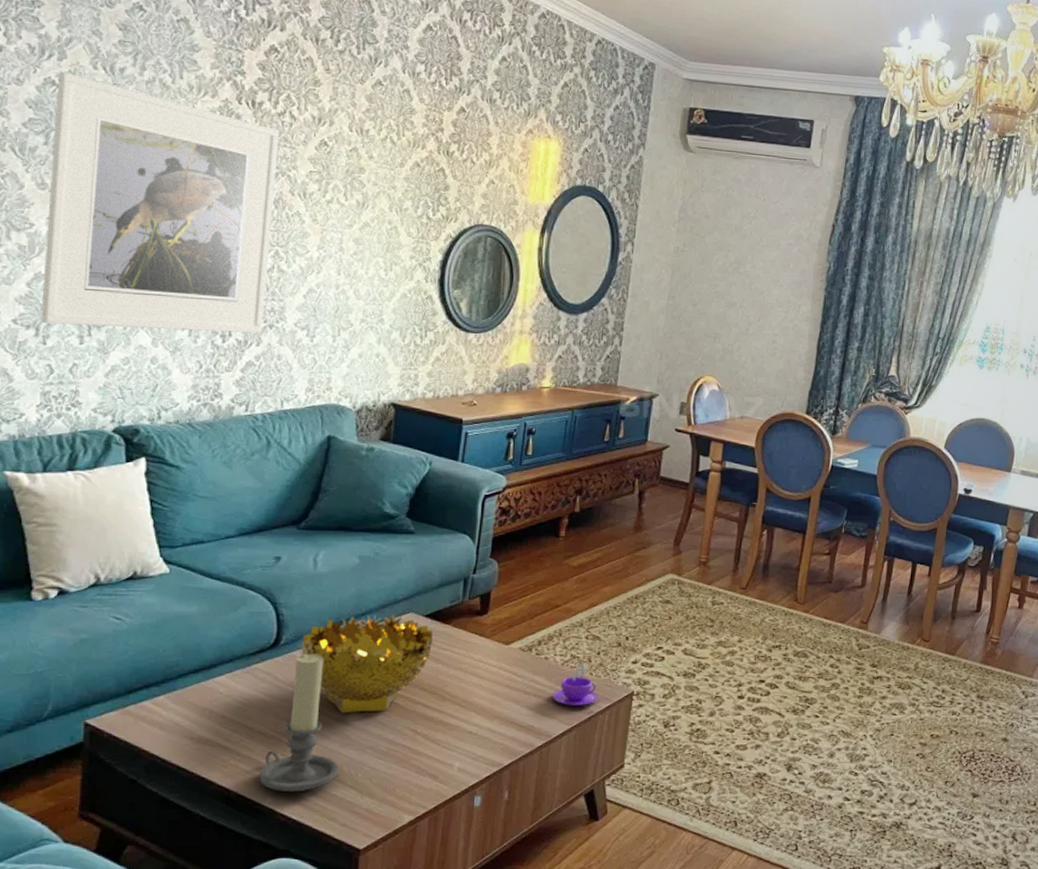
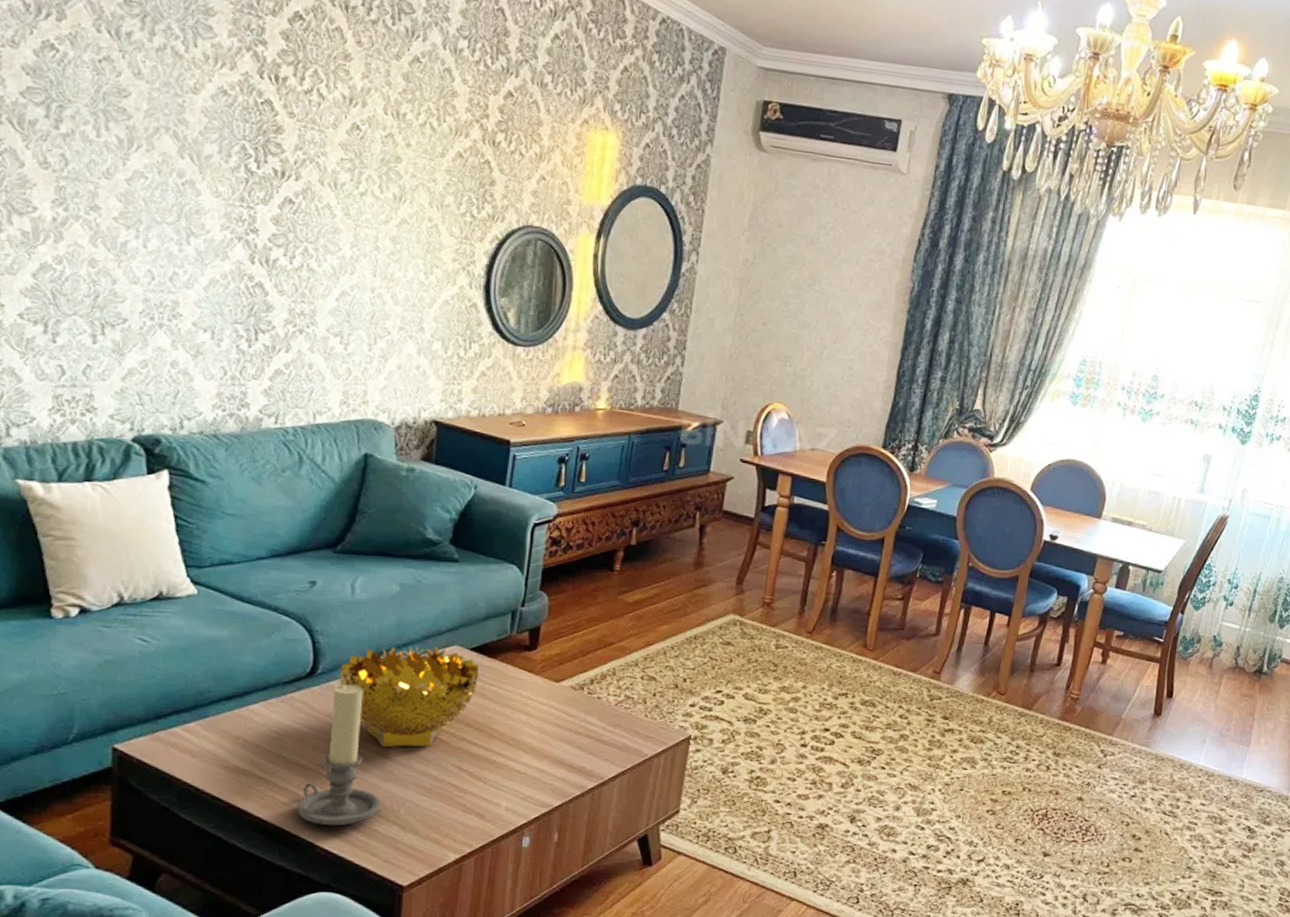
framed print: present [41,71,280,334] -> none [49,33,307,339]
coffee cup: present [552,661,599,705] -> none [604,702,654,748]

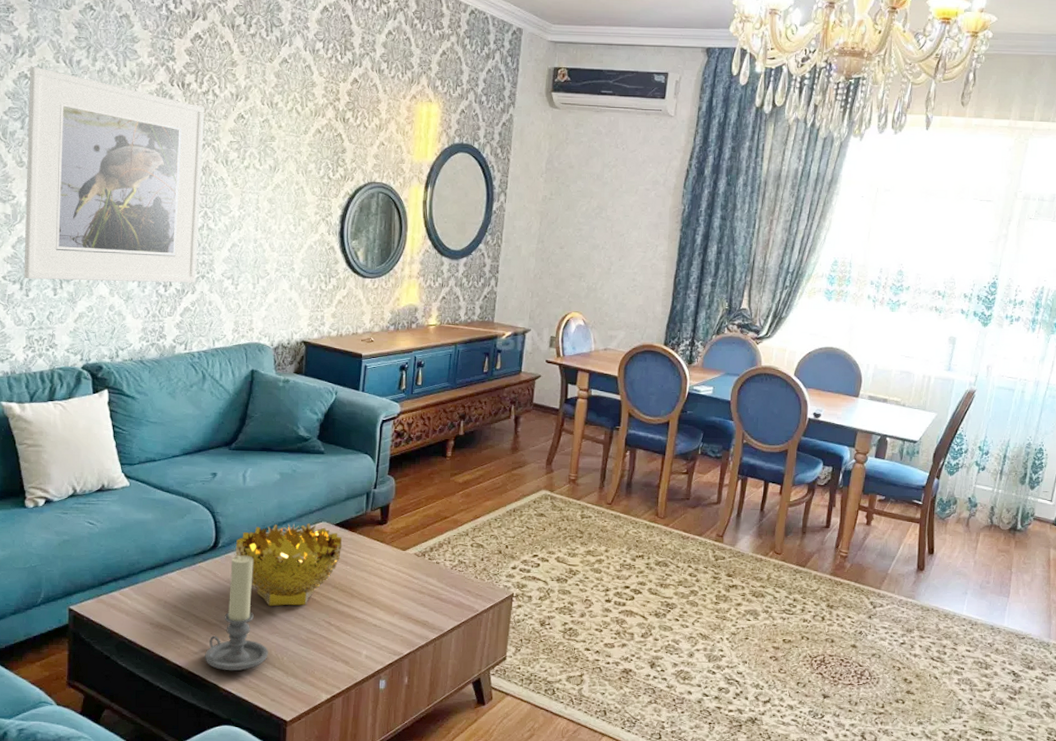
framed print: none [49,33,307,339] -> present [24,66,205,283]

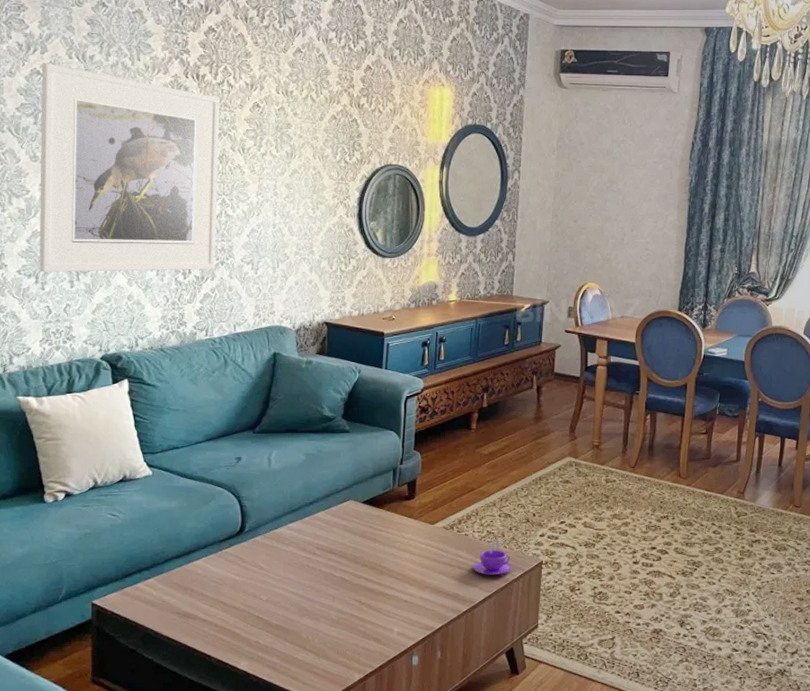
candle holder: present [205,555,268,671] -> none [234,538,299,656]
decorative bowl: present [235,523,343,607] -> none [262,503,371,589]
coffee cup: none [443,566,483,605] -> present [473,536,513,575]

